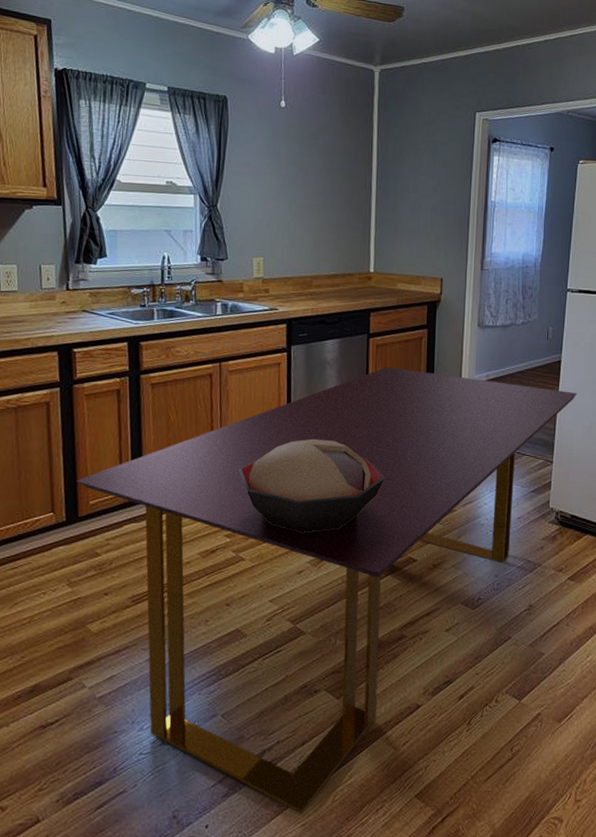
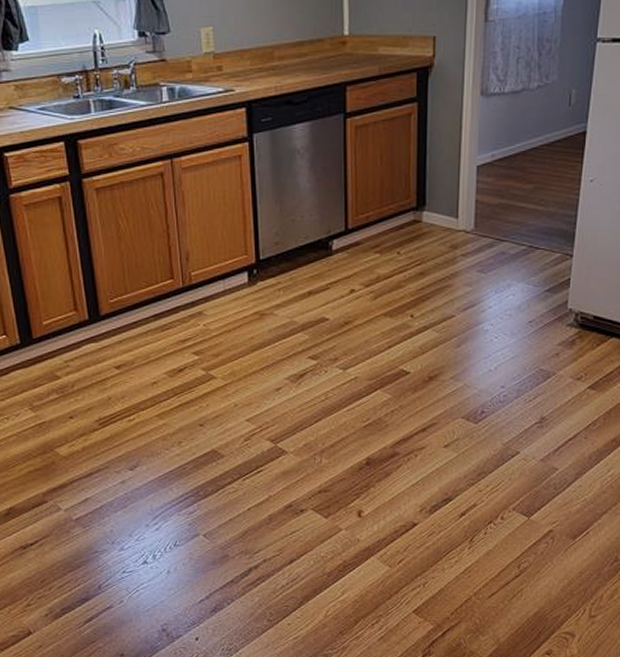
dining table: present [76,366,577,814] -> none [26,152,605,628]
decorative bowl: present [239,438,385,532] -> none [202,241,370,347]

